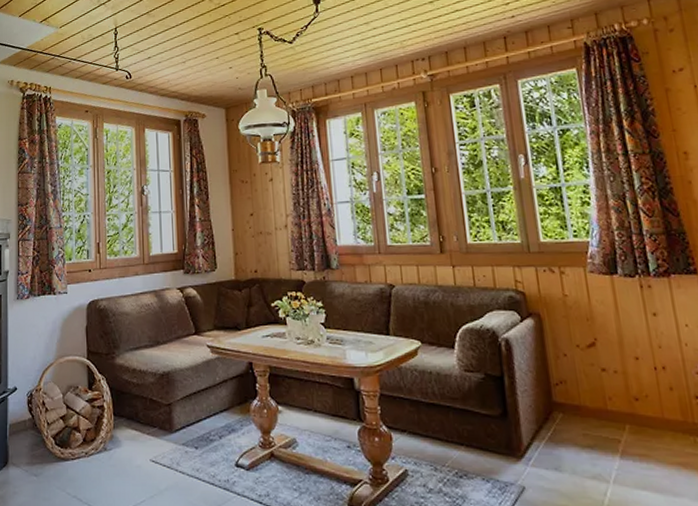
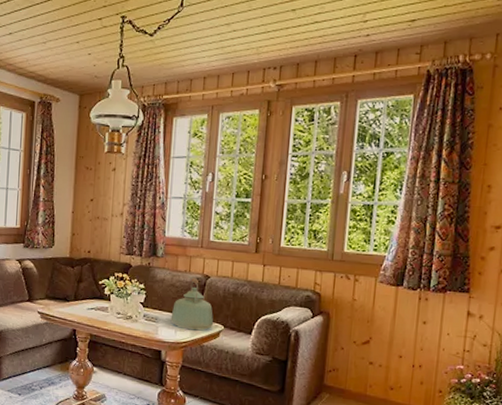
kettle: none [357,289,409,350] -> present [170,278,214,331]

